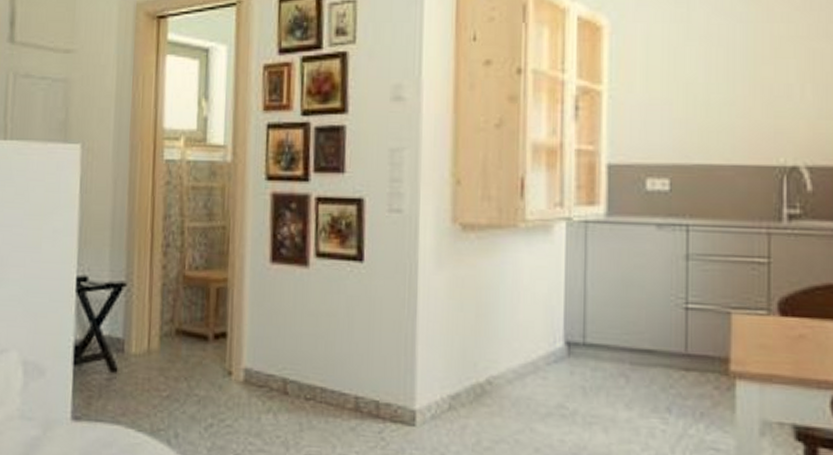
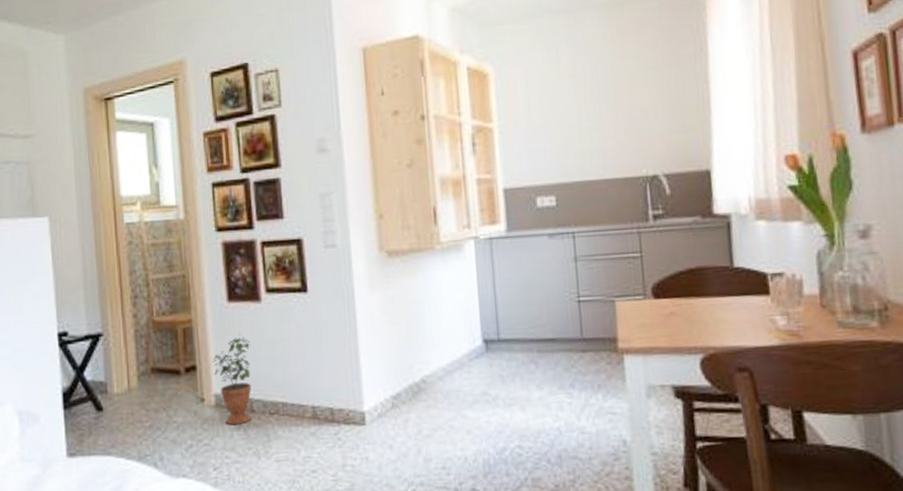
potted plant: none [246,301,292,408] -> present [212,334,252,426]

